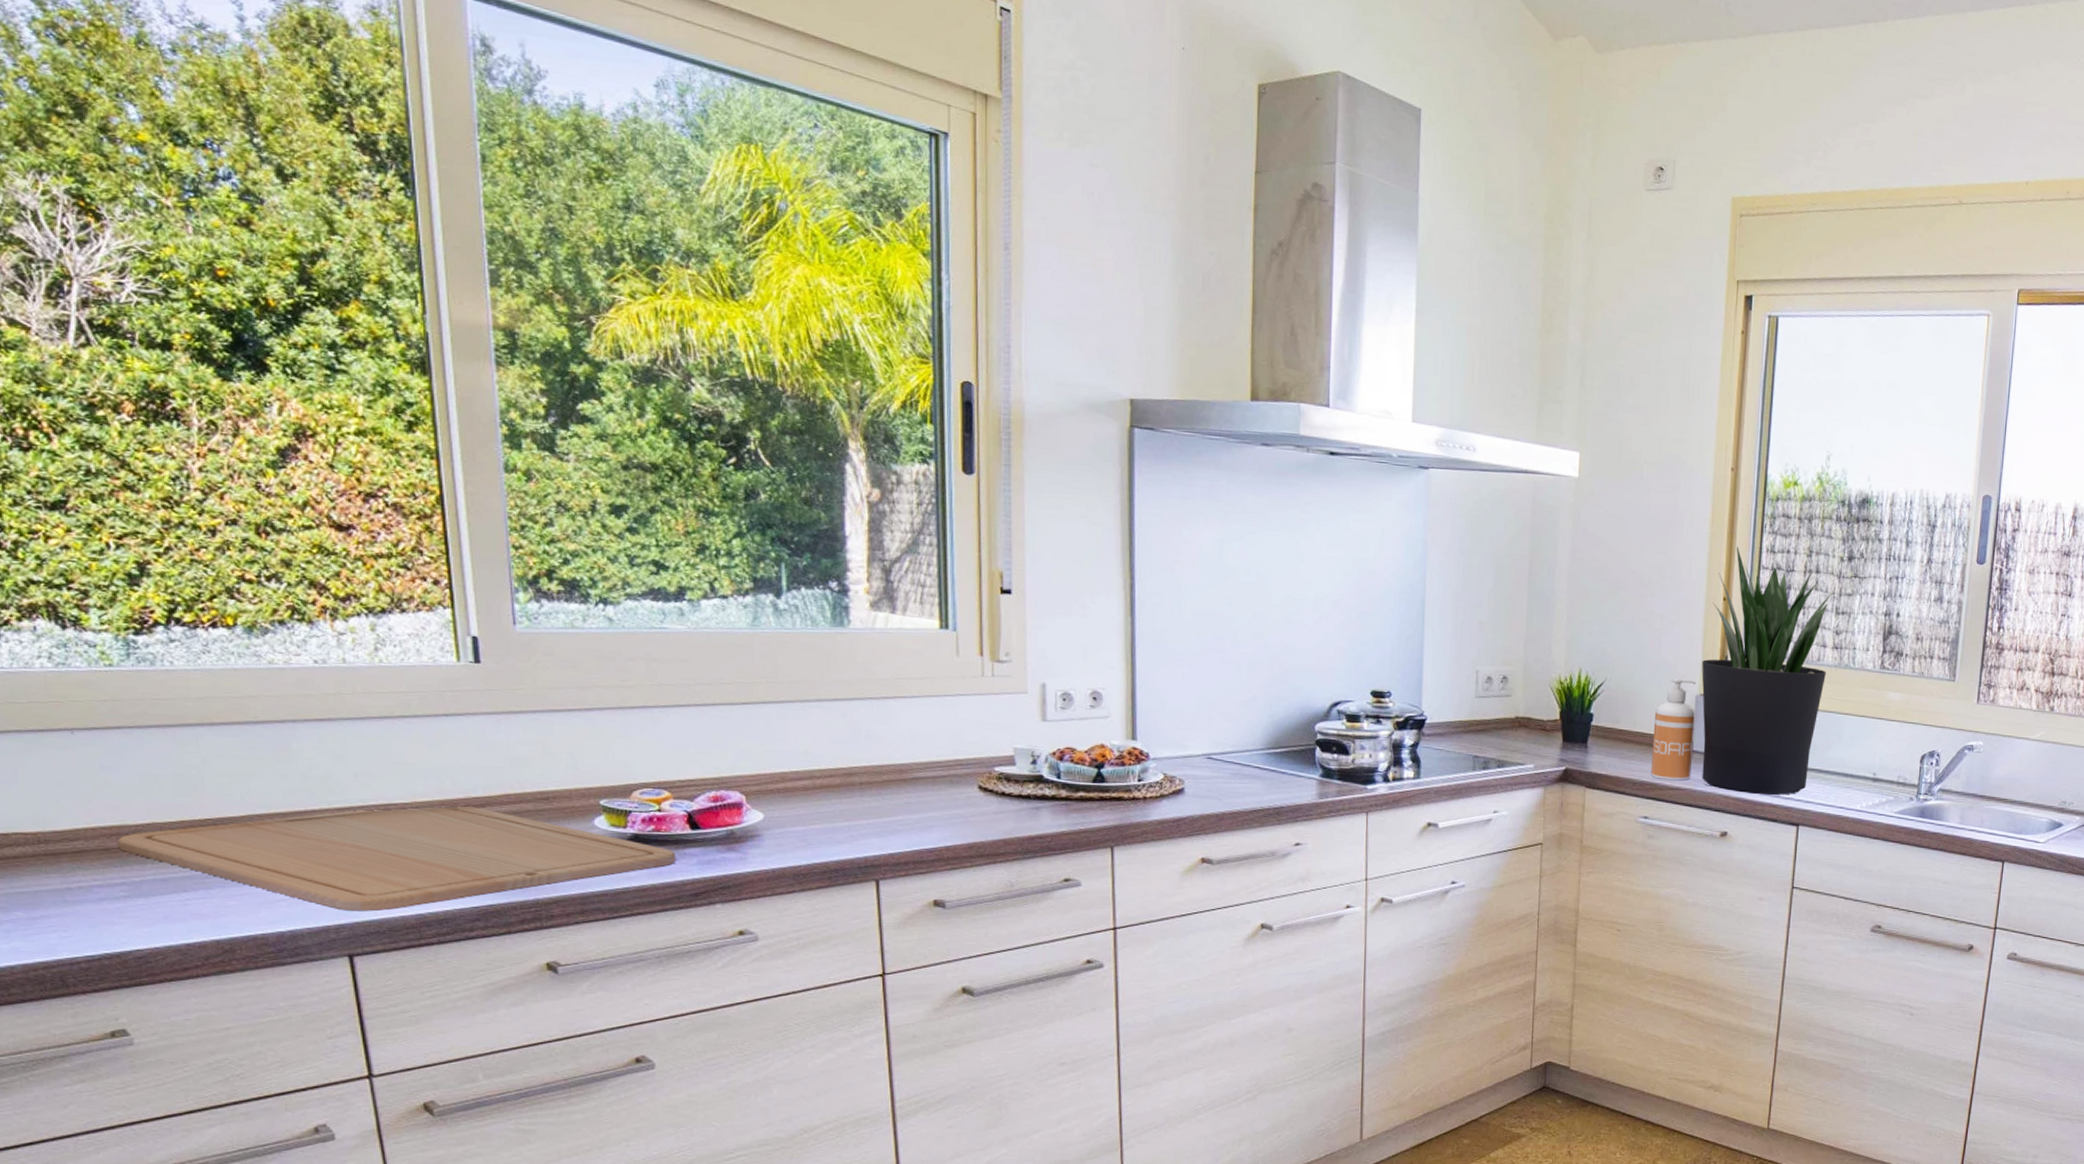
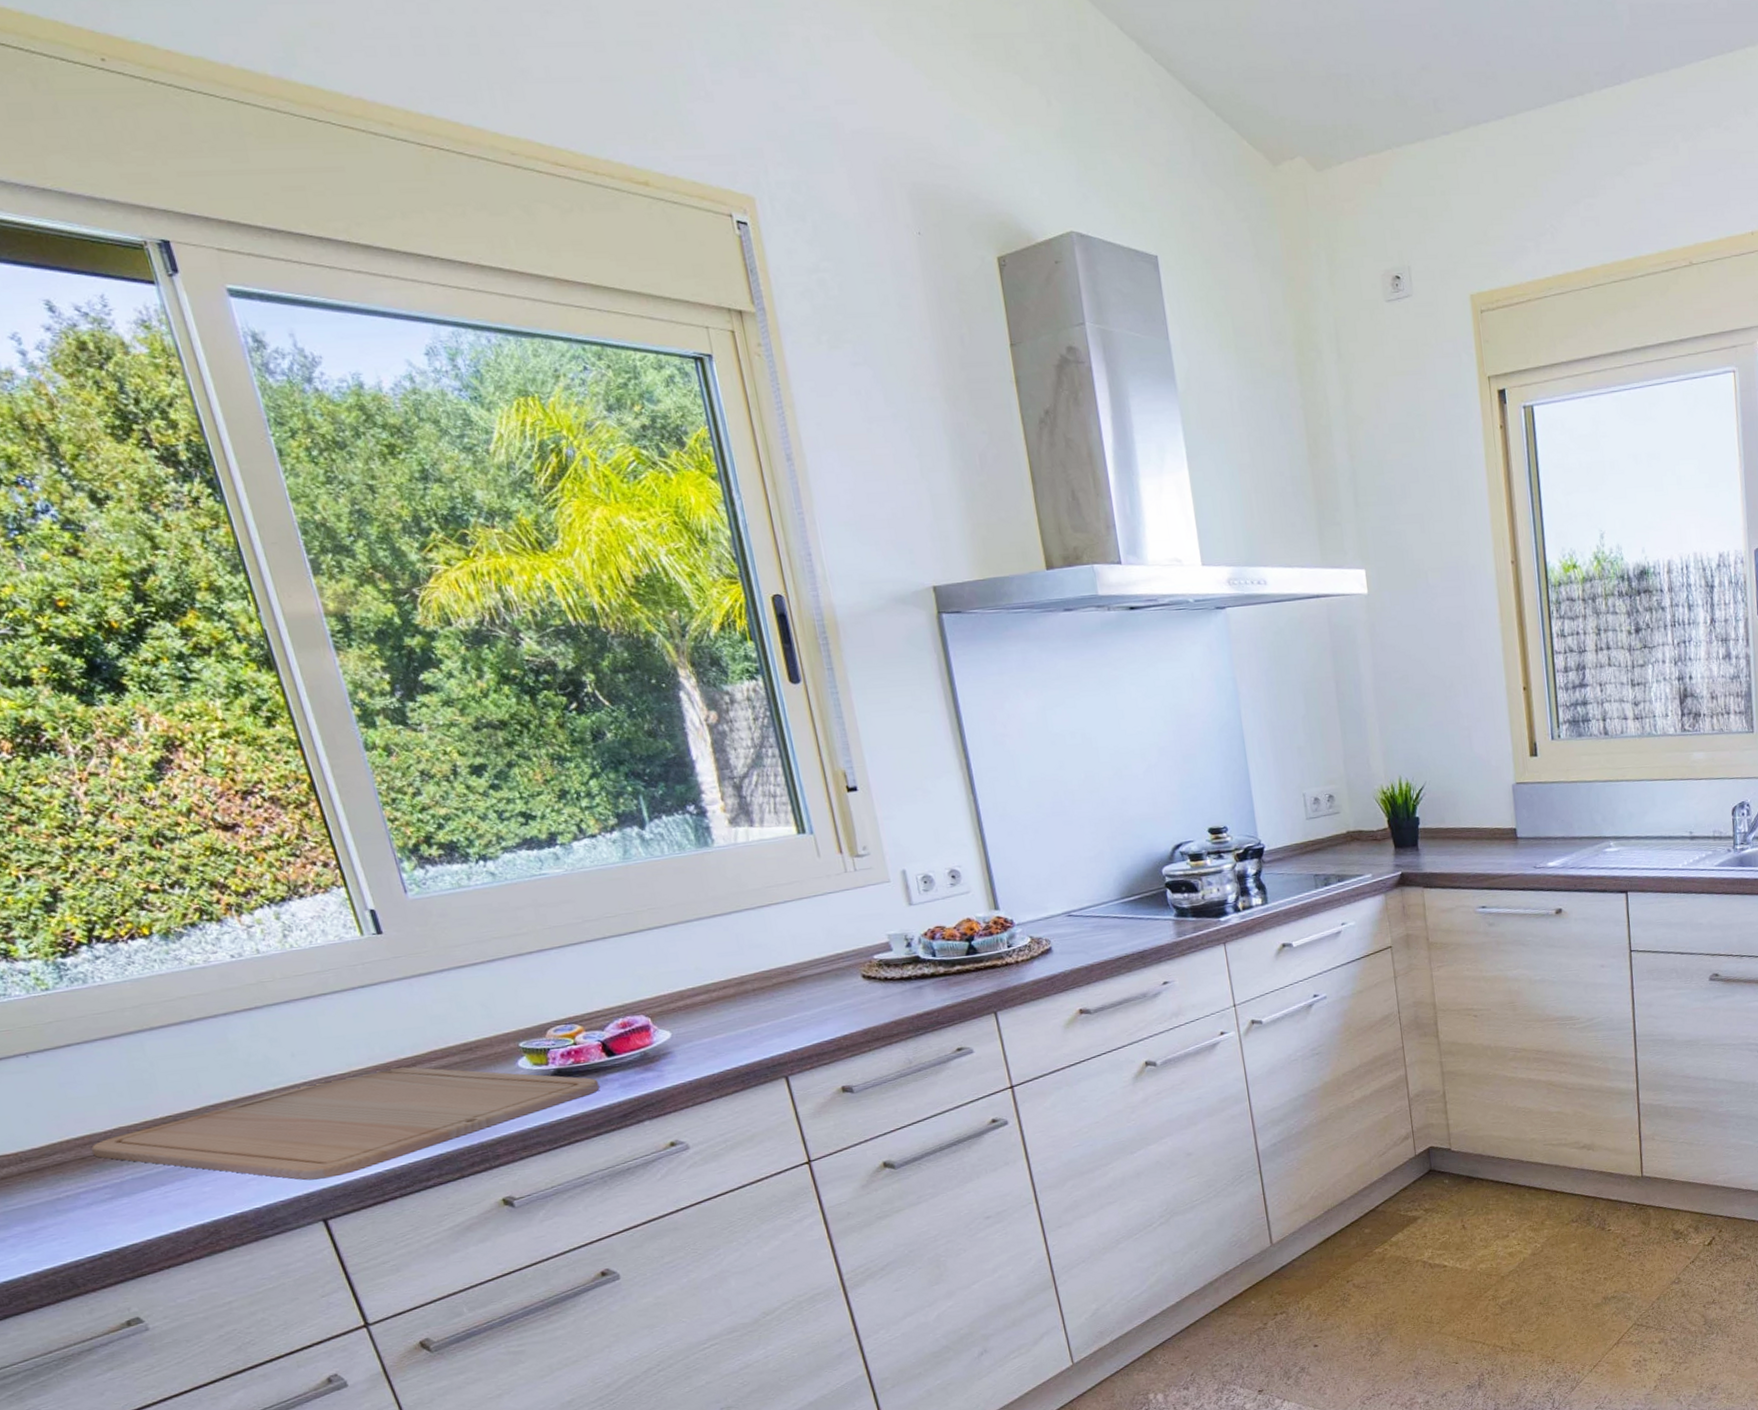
soap dispenser: present [1650,679,1696,781] -> none [1476,770,1520,870]
planter: present [1701,546,1834,795] -> none [1513,636,1632,870]

